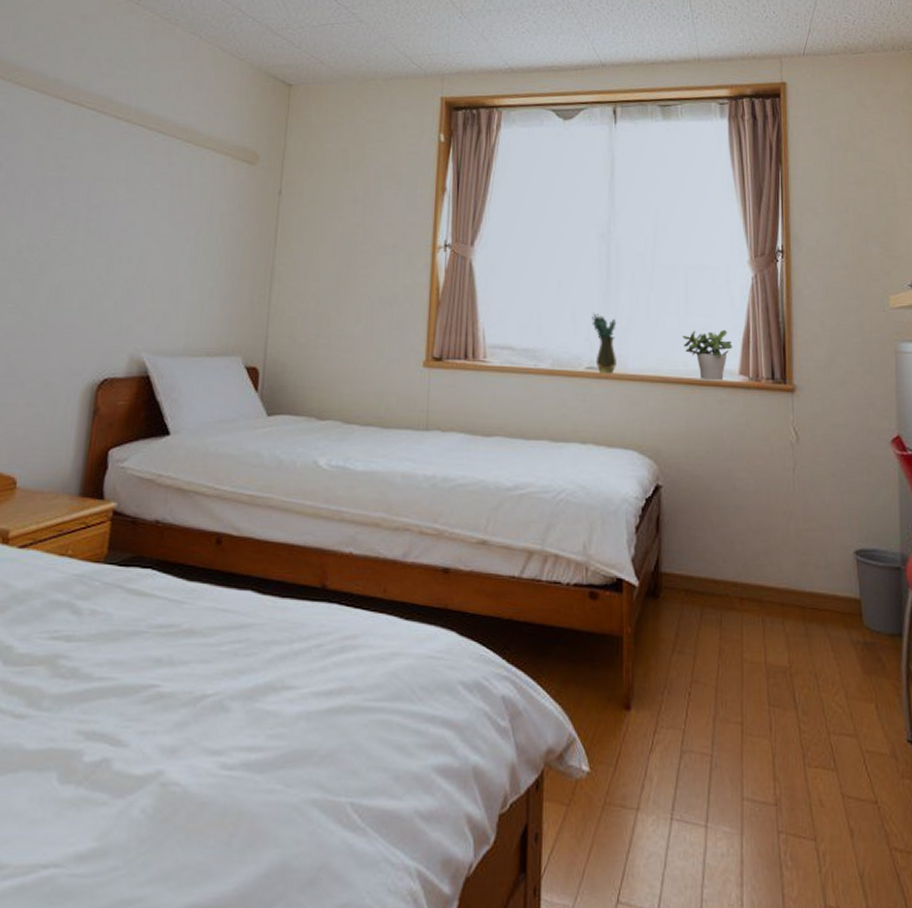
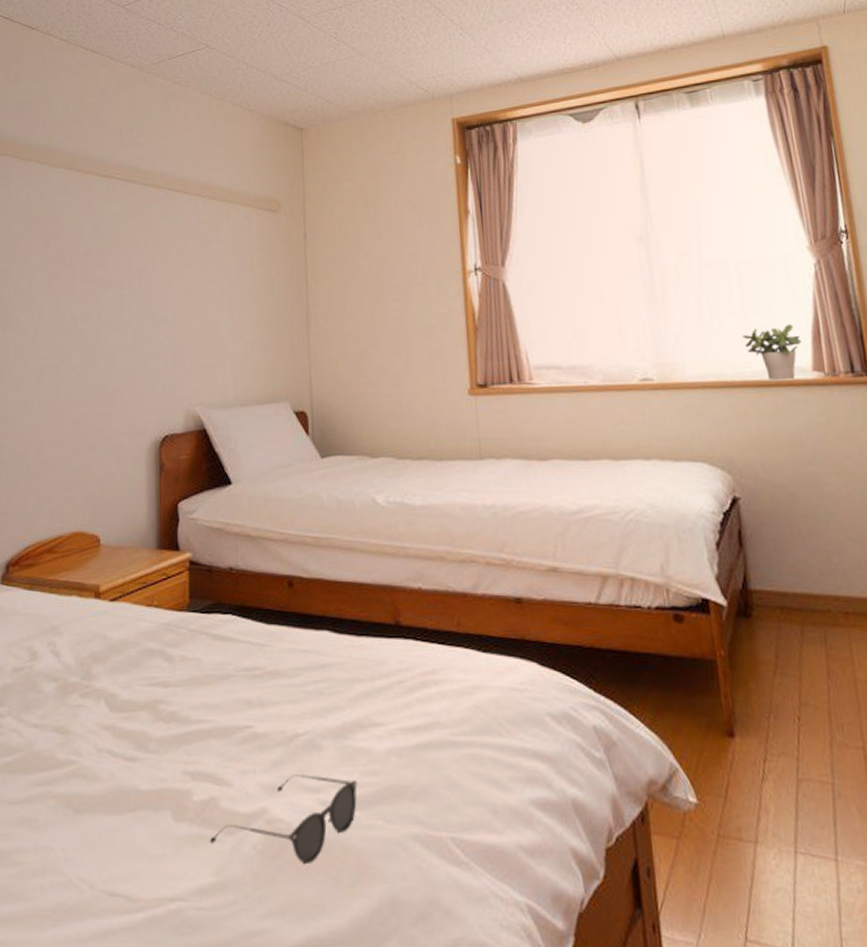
sunglasses: none [95,737,262,828] -> present [209,775,358,863]
vase: present [592,312,616,374] -> none [639,321,673,384]

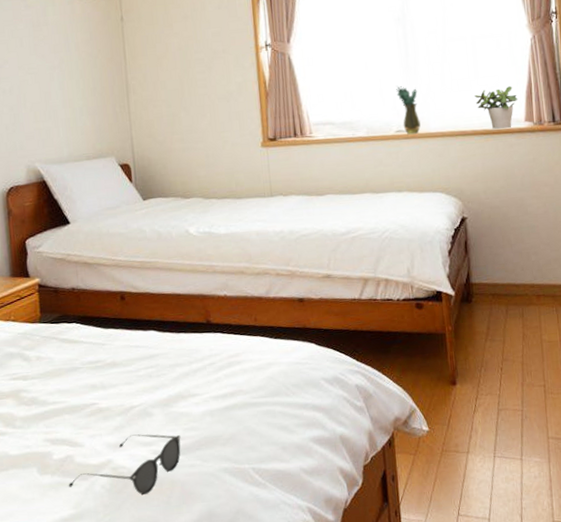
vase: none [639,321,673,384] -> present [396,85,421,135]

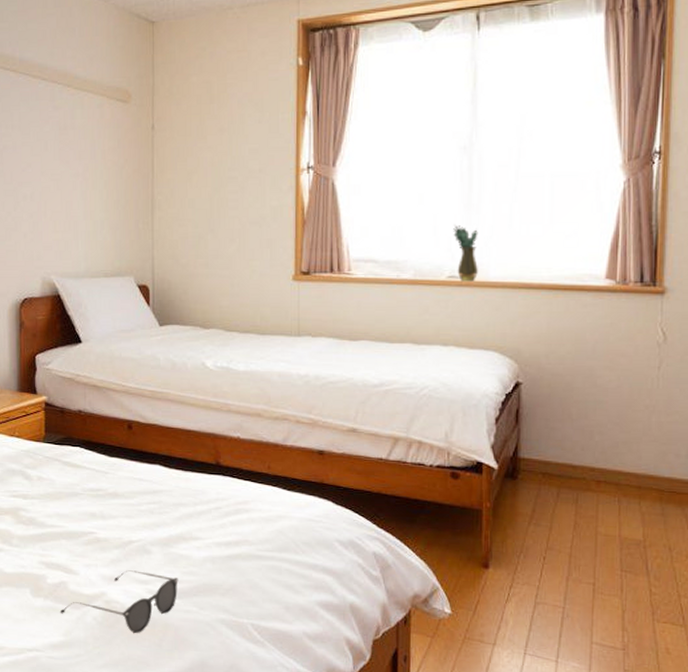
potted plant: present [474,86,518,130] -> none [546,236,600,286]

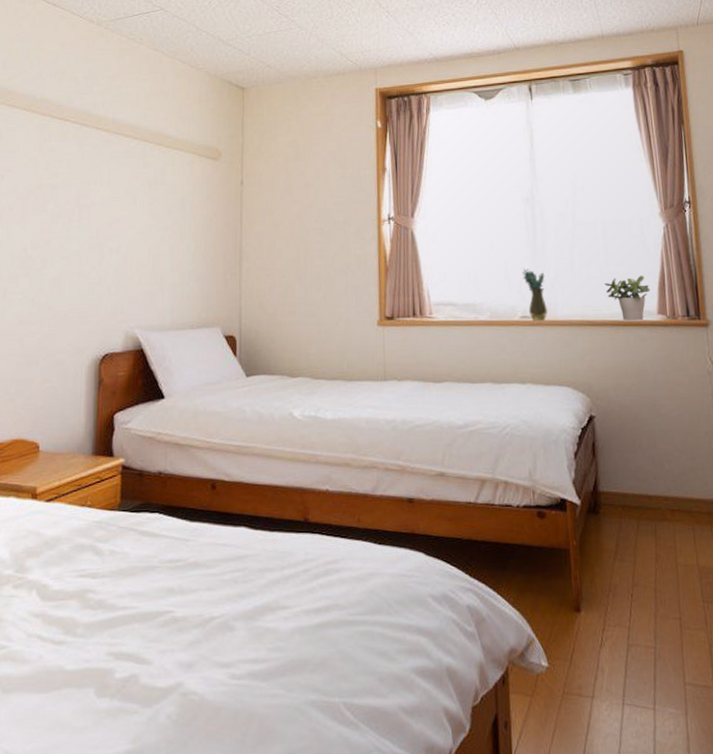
sunglasses: present [60,570,179,633] -> none [128,652,264,730]
potted plant: none [546,236,600,286] -> present [604,276,651,321]

